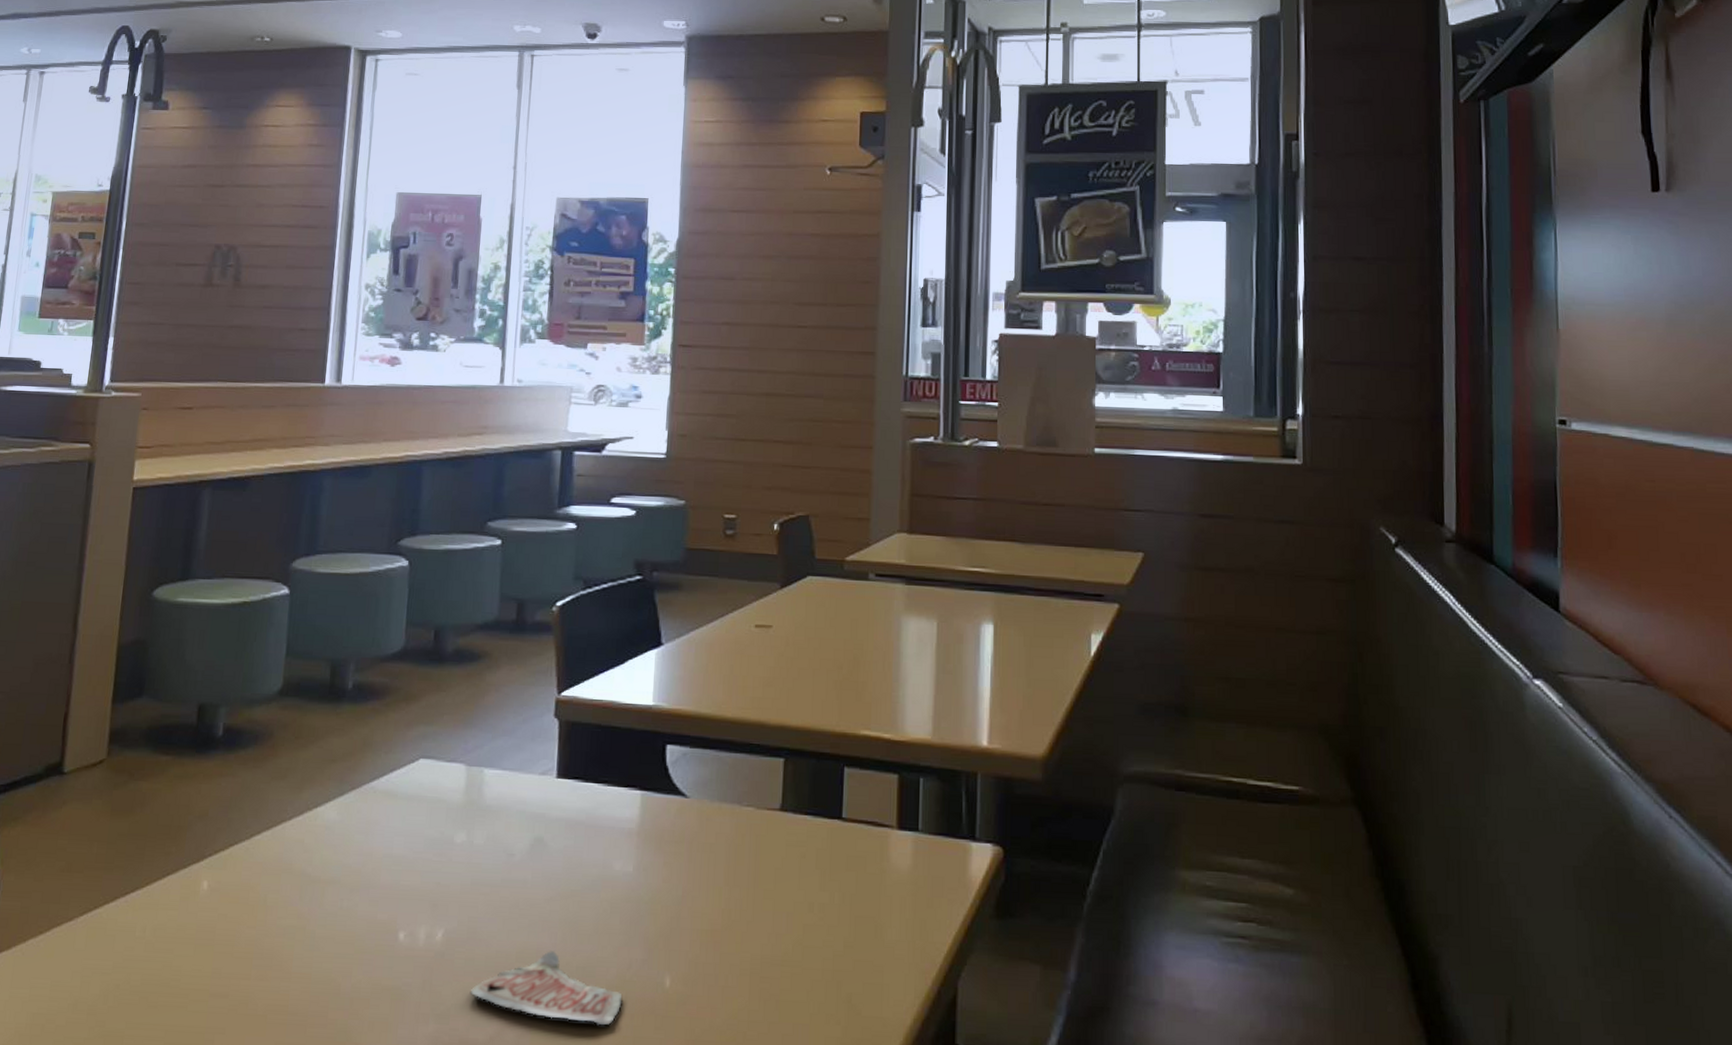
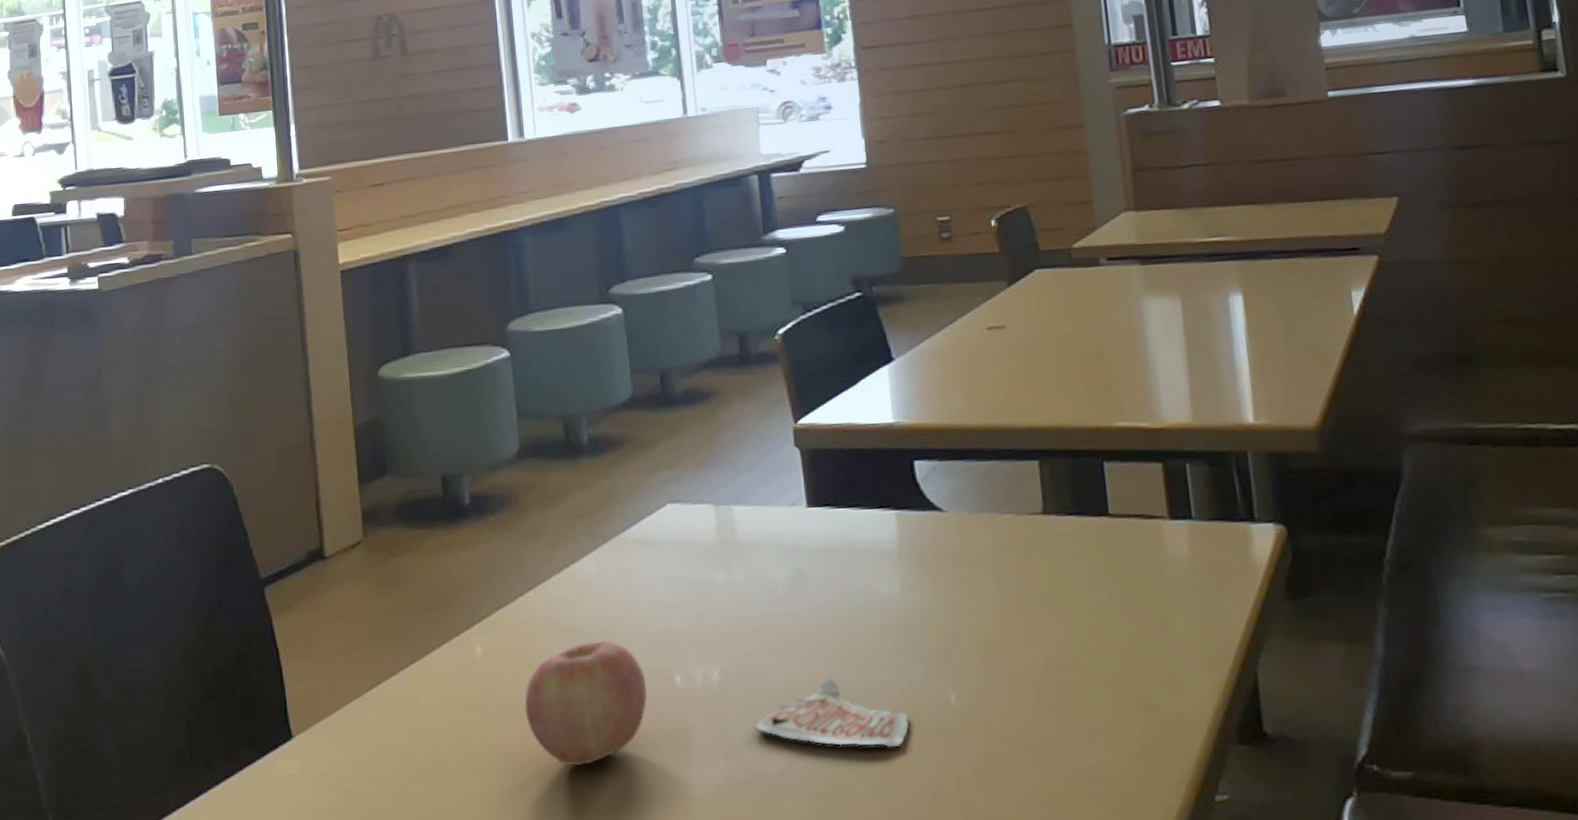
apple: none [241,888,370,1014] -> present [524,640,648,767]

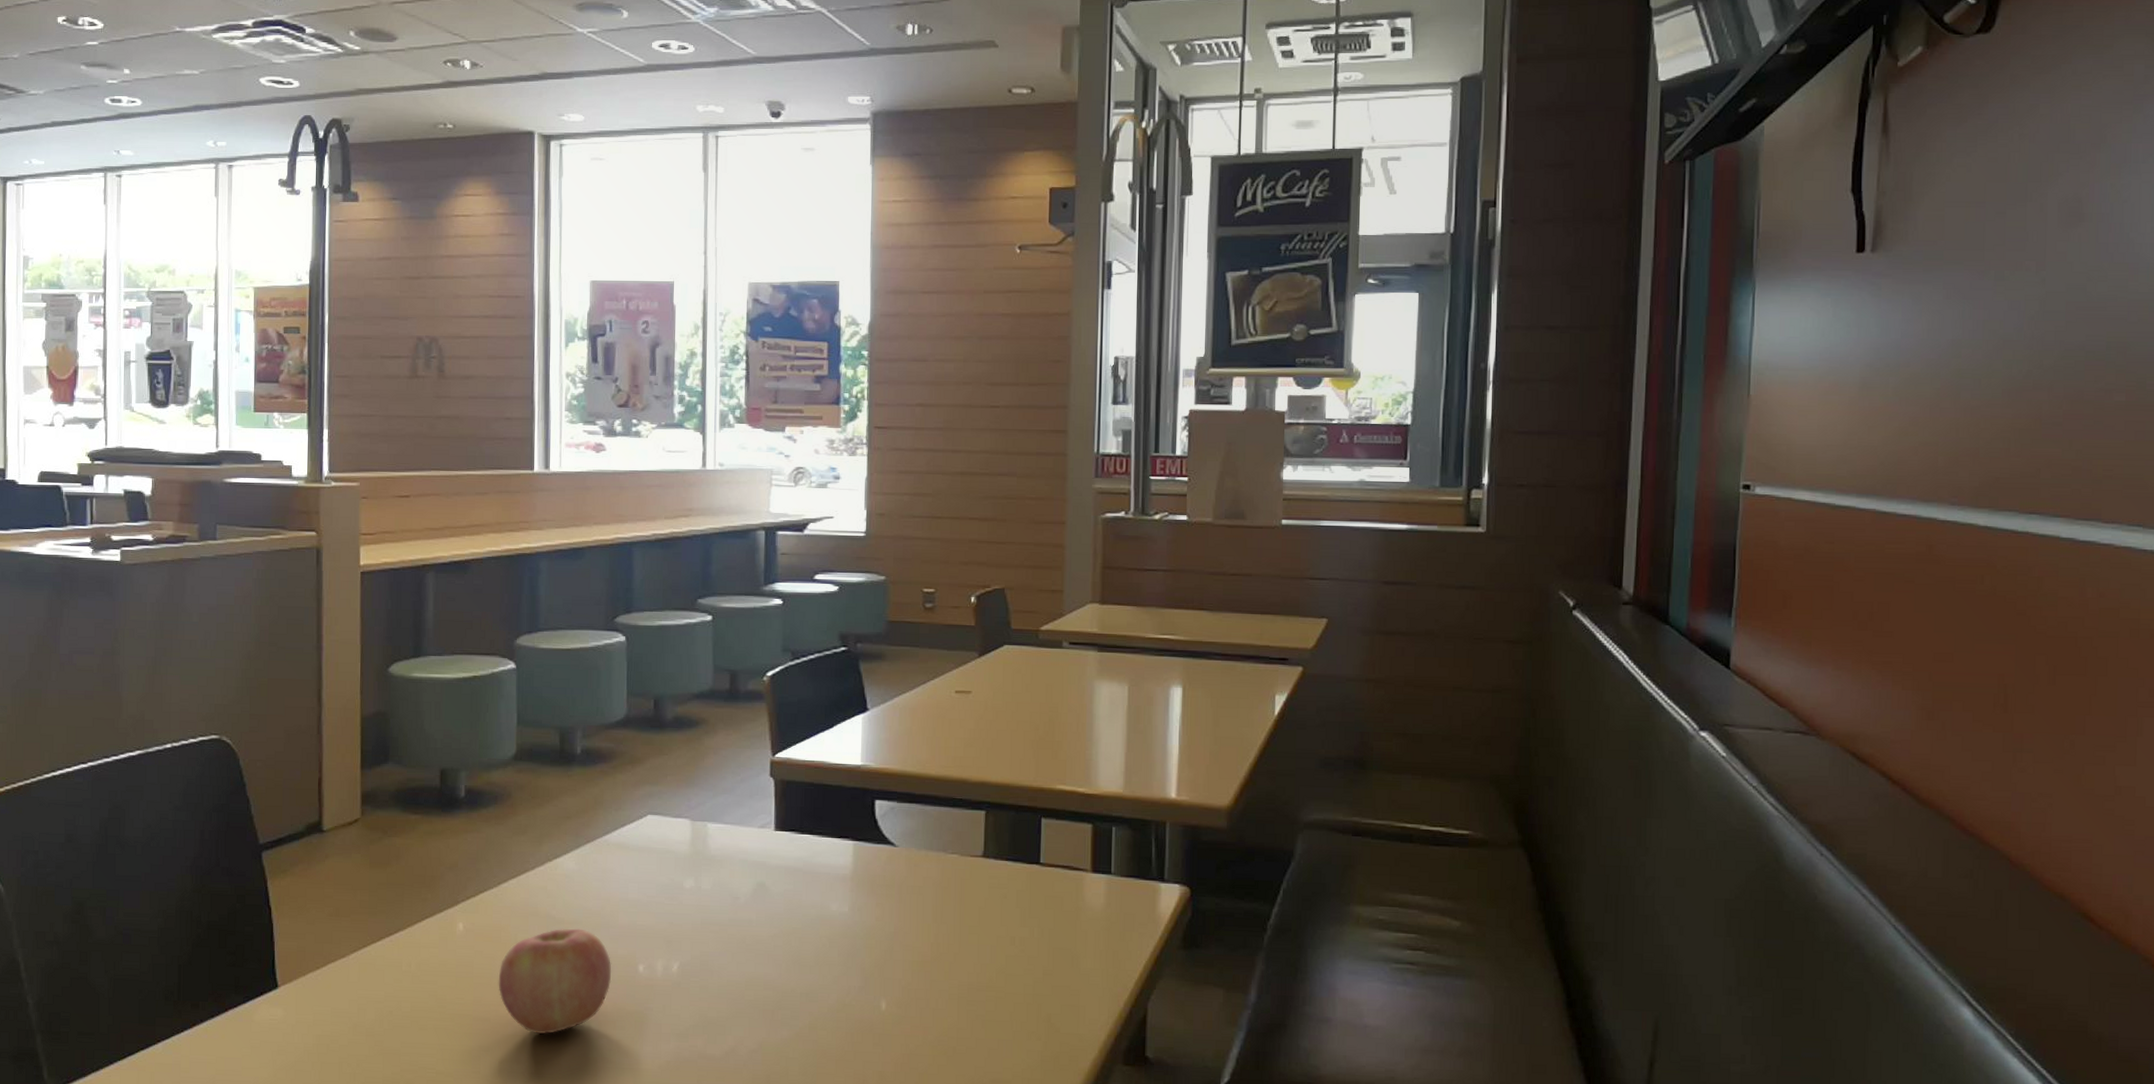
paper cup: present [755,679,910,748] -> none [705,980,843,1043]

